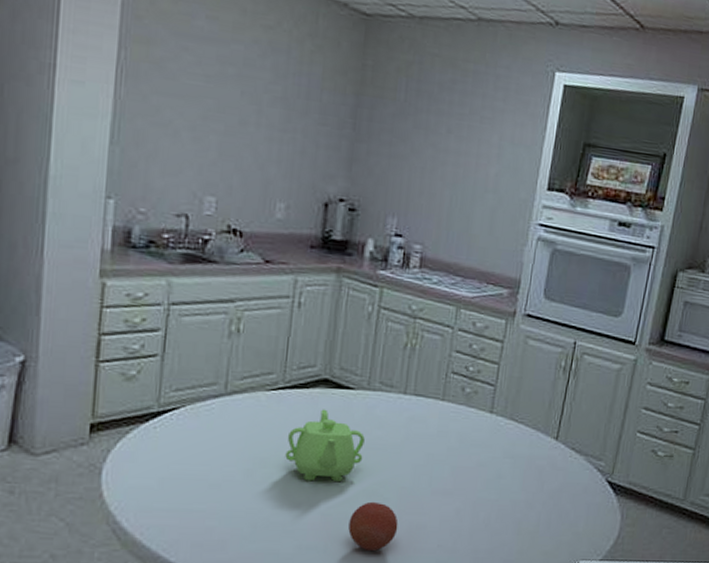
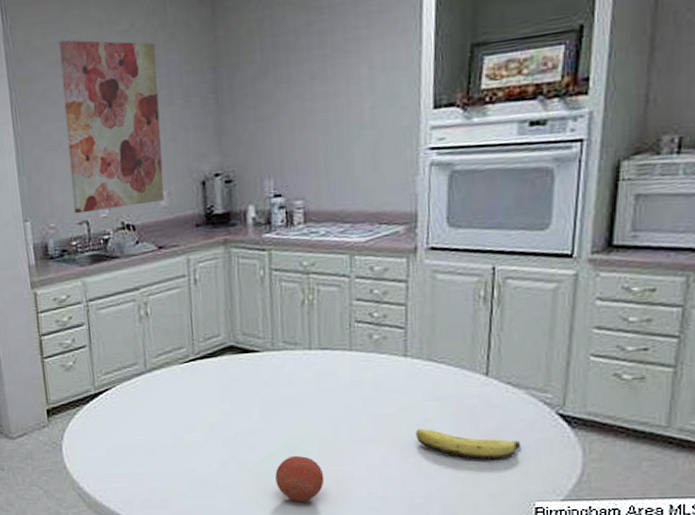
wall art: none [173,12,299,213] -> present [59,39,164,214]
teapot: present [285,409,365,483] -> none [205,374,279,442]
banana: none [489,484,575,519] -> present [416,429,520,460]

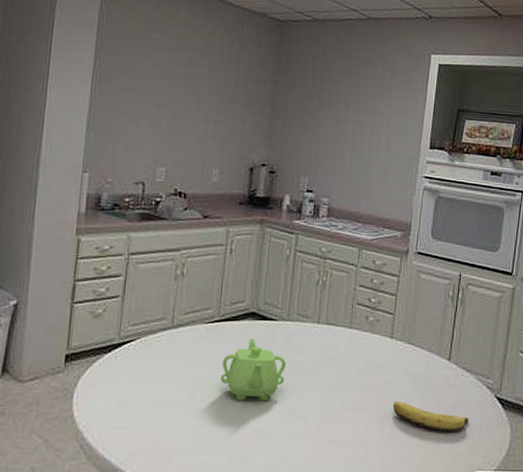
wall art: present [59,39,164,214] -> none [133,28,230,178]
teapot: none [205,374,279,442] -> present [220,338,286,402]
fruit: present [275,455,325,501] -> none [273,418,316,462]

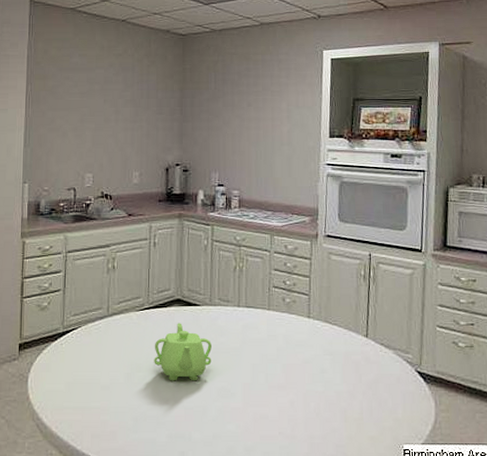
banana: present [393,402,468,432] -> none [316,378,391,407]

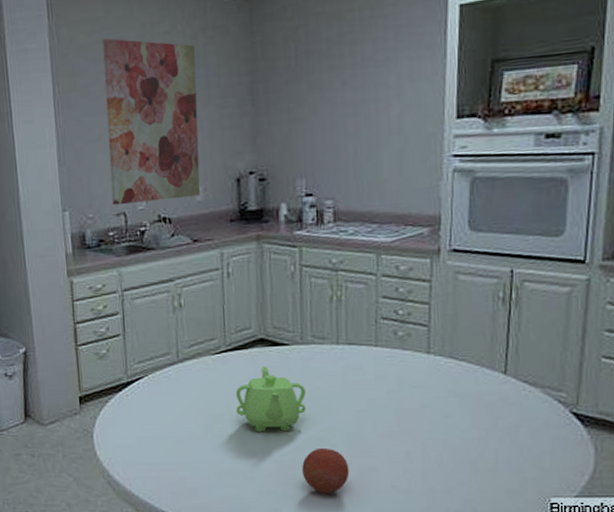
wall art: none [65,54,140,182] -> present [102,38,200,206]
fruit: none [206,396,245,438] -> present [302,447,350,493]

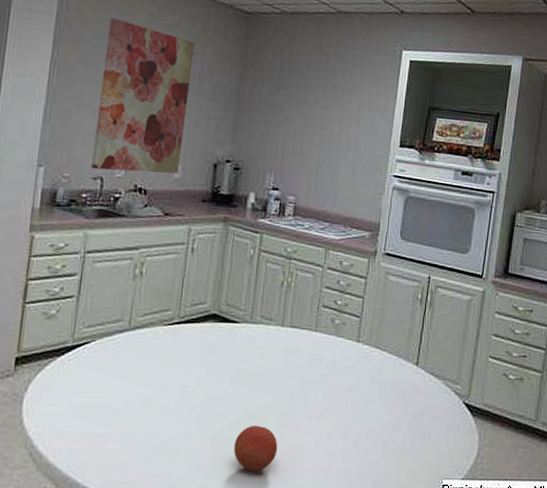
teapot: present [235,366,306,433] -> none [179,341,248,408]

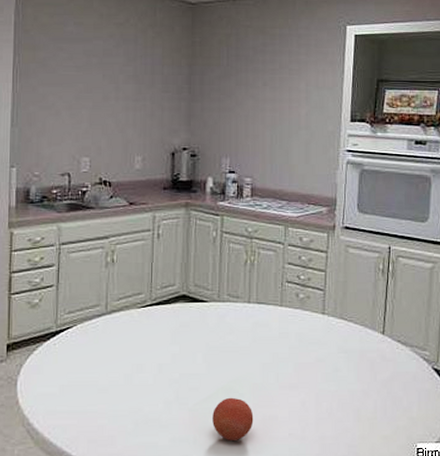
wall art: present [91,18,195,174] -> none [59,21,144,166]

